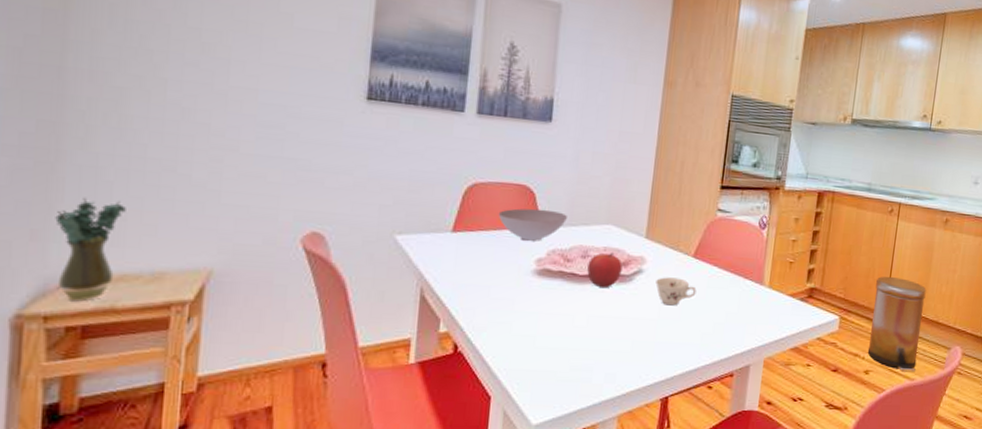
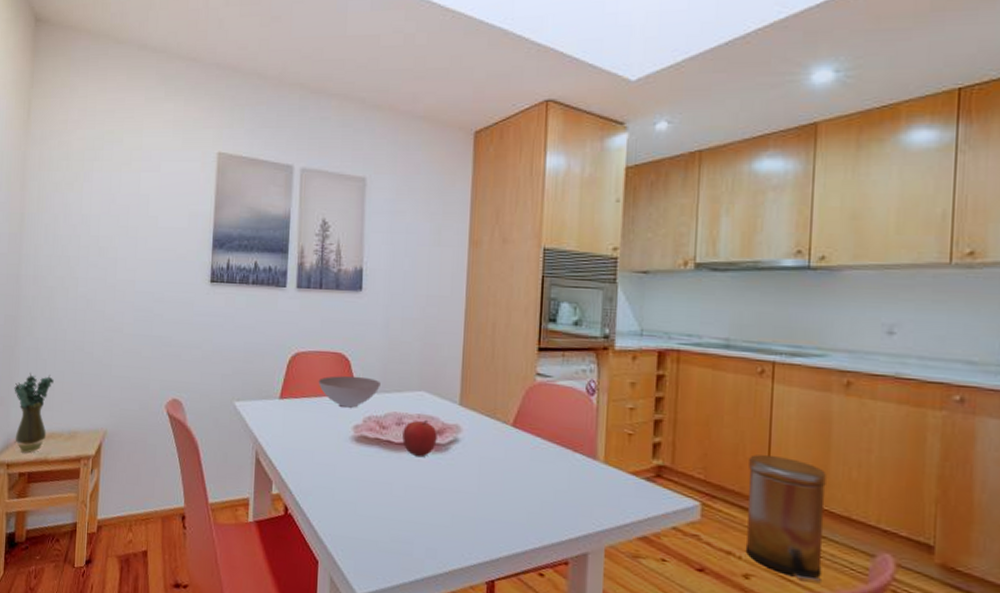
teacup: present [655,277,697,306] -> none [473,447,518,479]

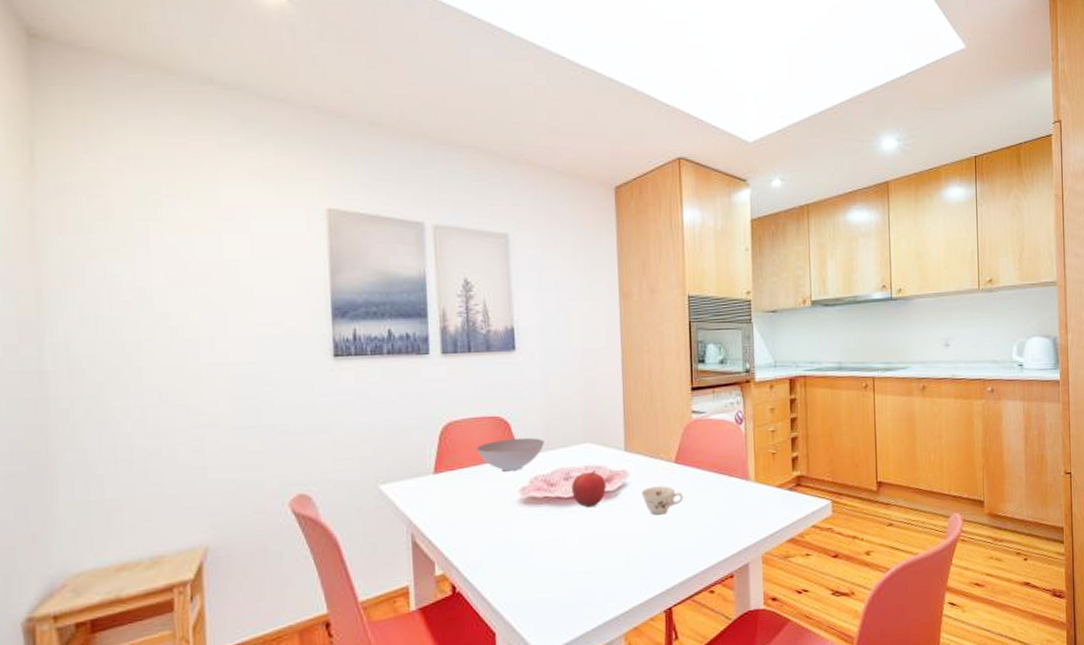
vase: present [14,373,54,453] -> none [53,492,119,596]
teacup: none [473,447,518,479] -> present [641,486,683,515]
pedal bin: present [746,454,827,582] -> none [863,452,917,547]

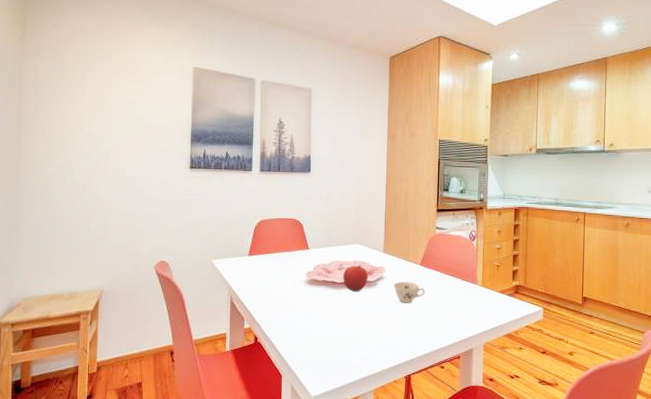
bowl: present [476,437,544,472] -> none [278,235,326,260]

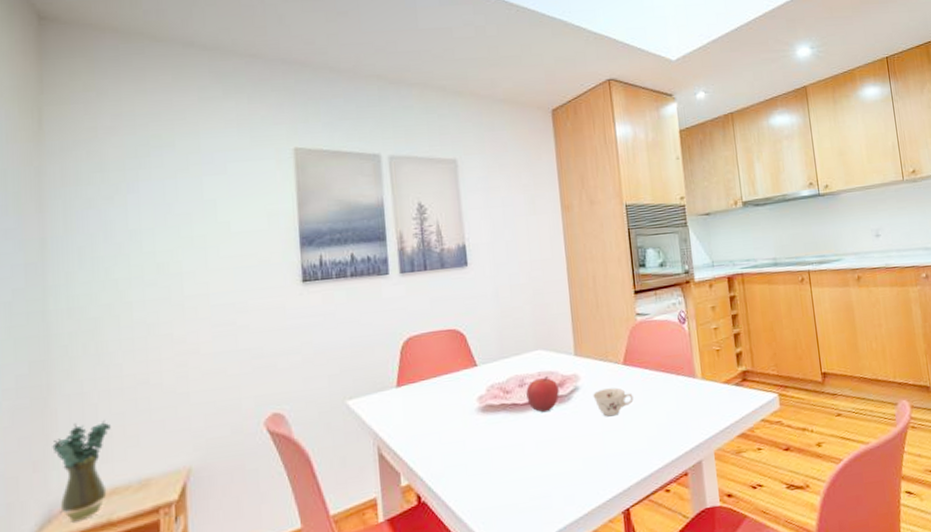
vase: none [16,247,54,312] -> present [52,420,111,521]

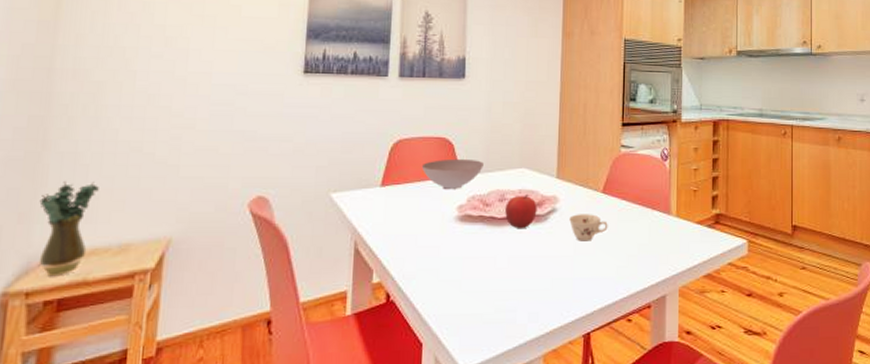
bowl: none [435,347,499,382] -> present [421,158,484,190]

